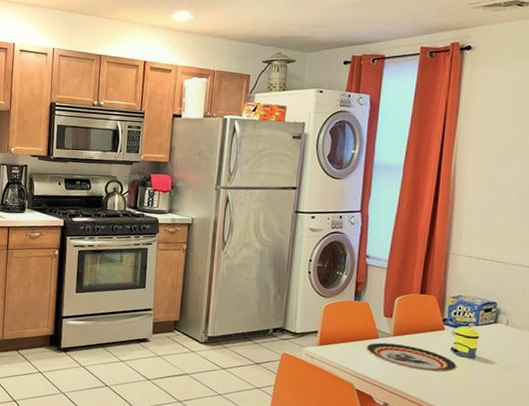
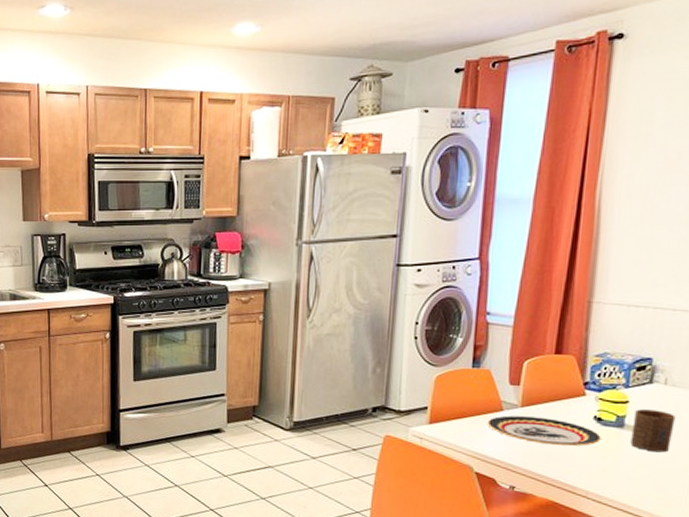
cup: none [480,344,516,382] -> present [630,409,676,453]

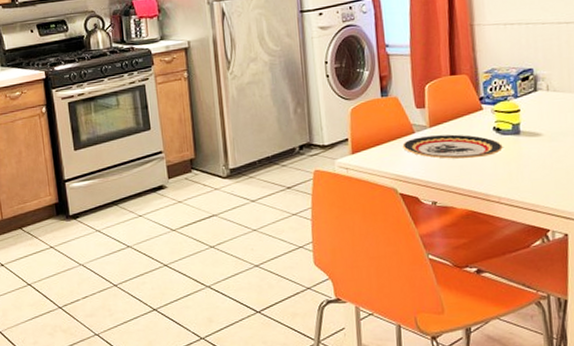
cup: present [630,409,676,453] -> none [526,114,562,153]

